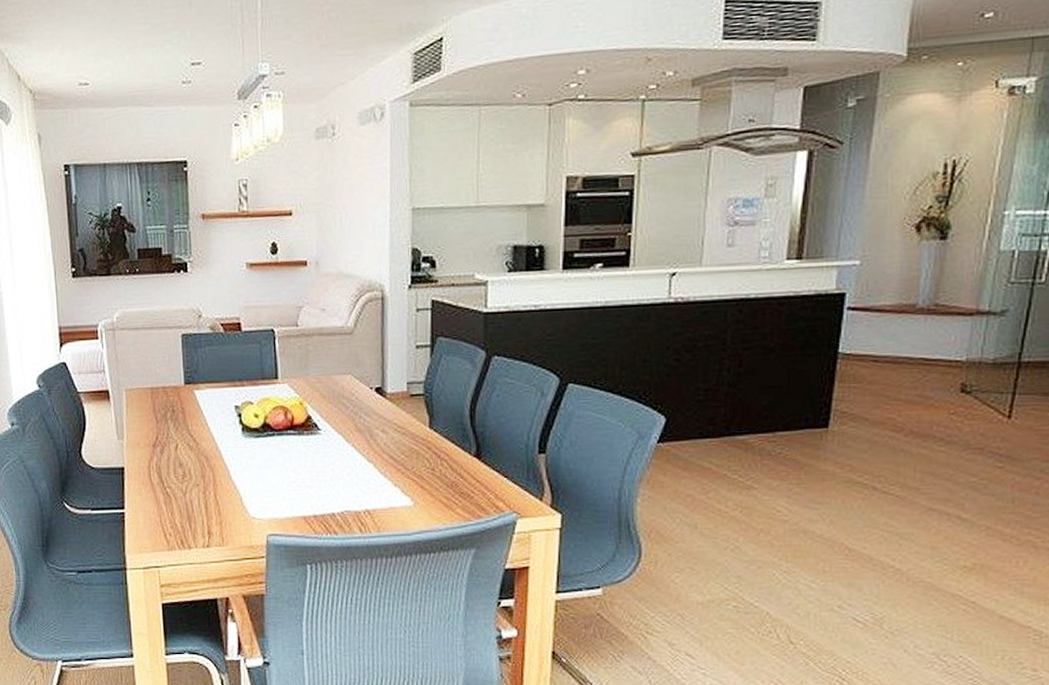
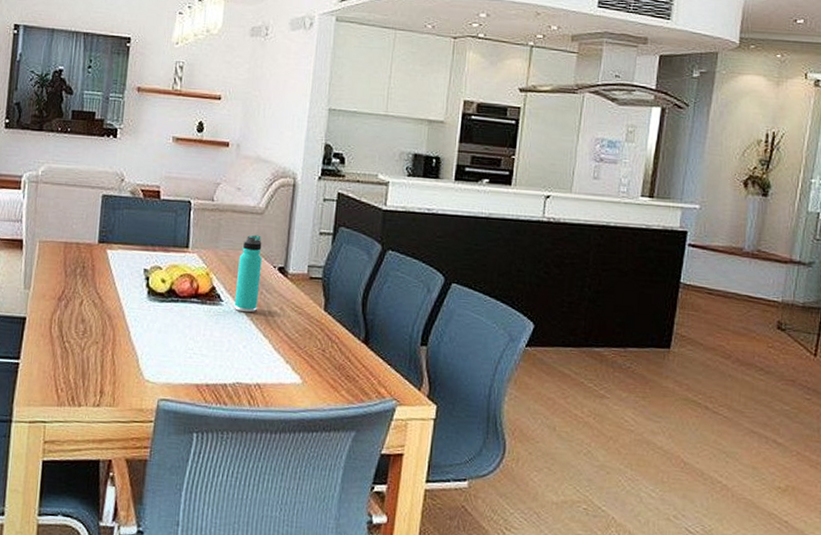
thermos bottle: none [332,356,358,439] -> present [234,234,262,313]

